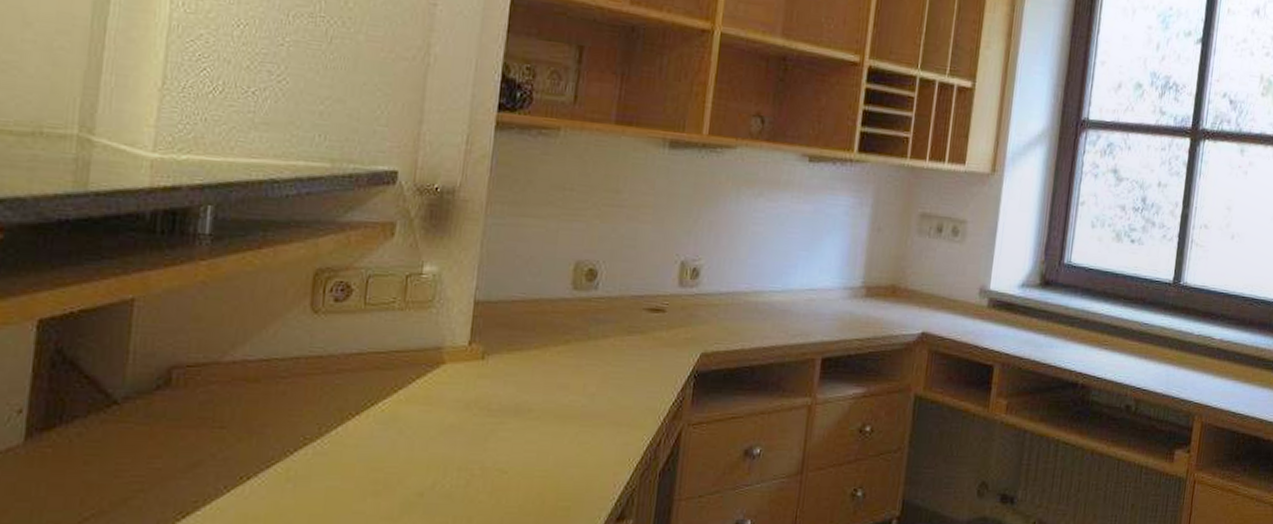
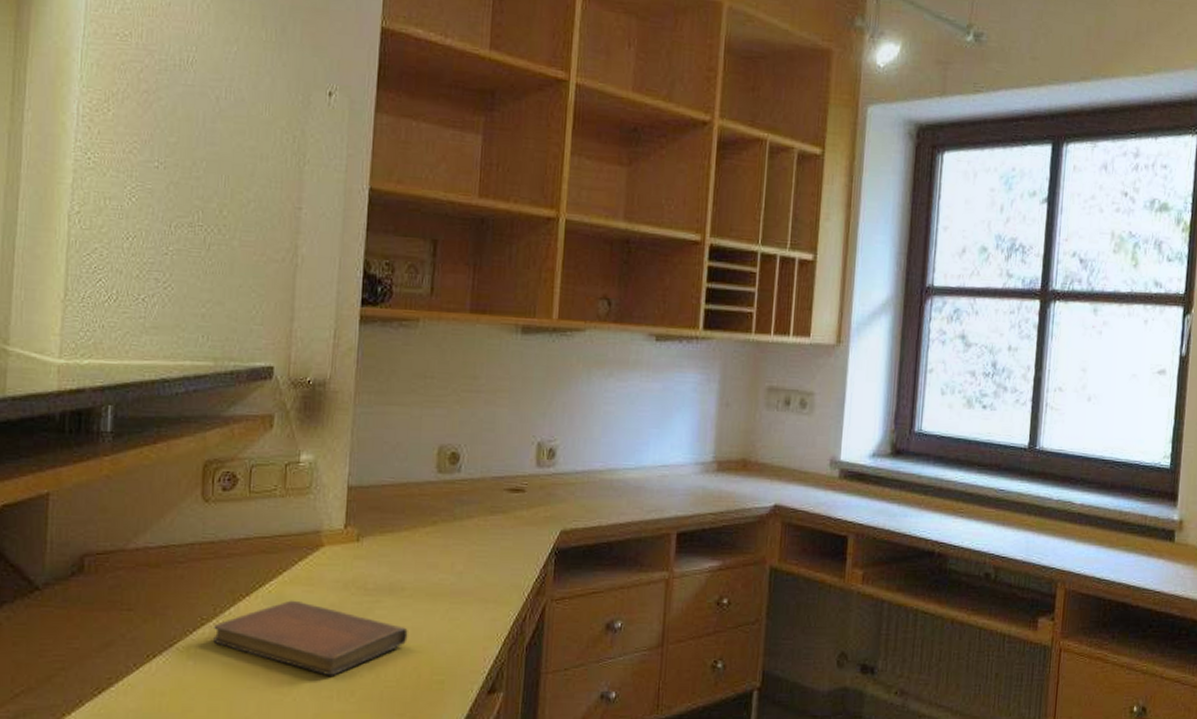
notebook: none [316,420,534,501] -> present [213,600,408,676]

